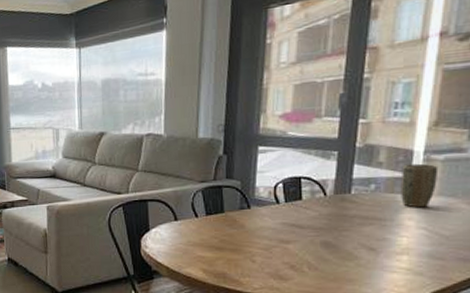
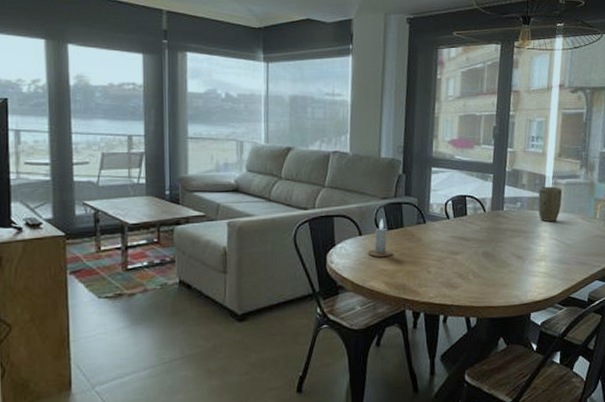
candle: none [183,204,212,244] -> present [367,219,393,258]

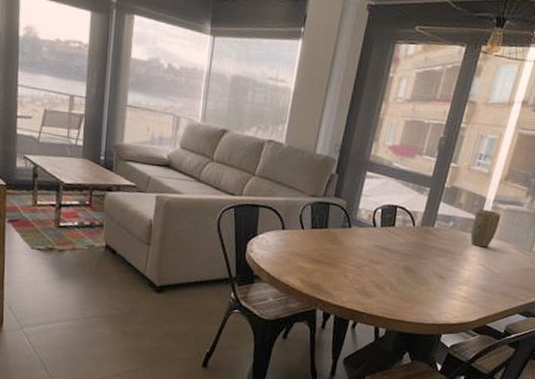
candle: present [367,219,393,258] -> none [287,216,313,255]

